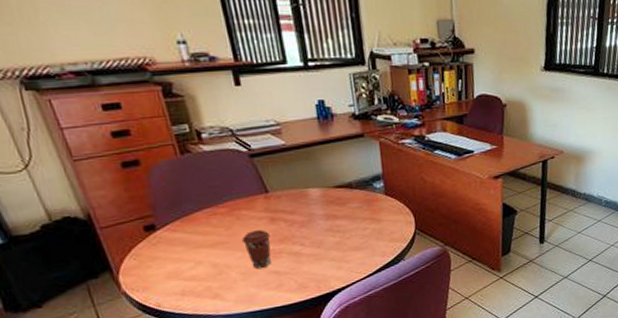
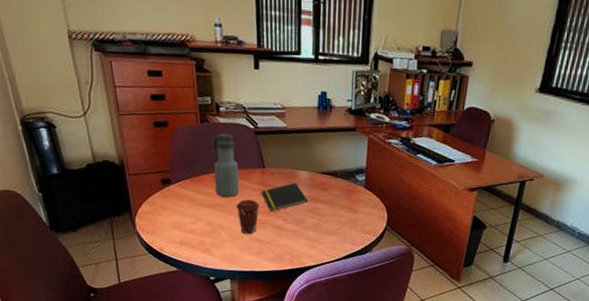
water bottle: none [197,162,244,233] -> present [211,133,240,197]
notepad: none [269,202,326,239] -> present [261,182,309,212]

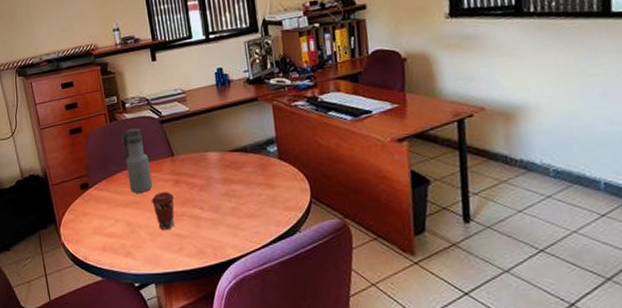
notepad: present [261,182,309,212] -> none [173,165,222,202]

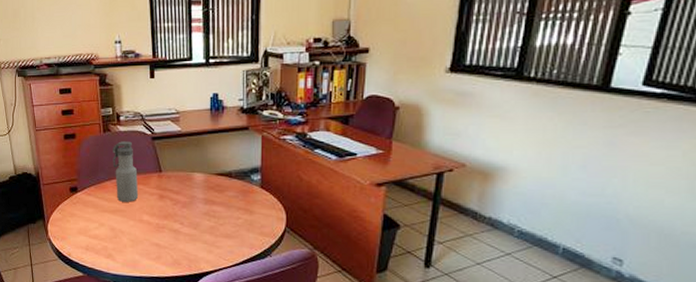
coffee cup: present [151,192,175,230] -> none [135,204,157,238]

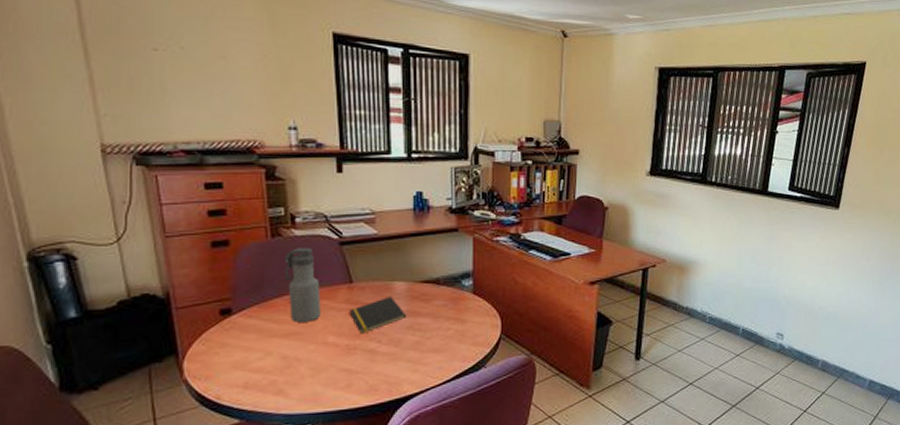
notepad: none [159,185,204,216] -> present [349,295,407,334]

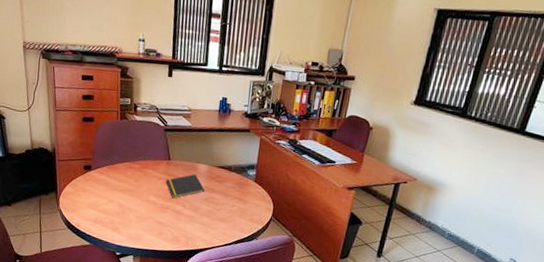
water bottle: present [285,248,322,322] -> none [126,129,149,184]

